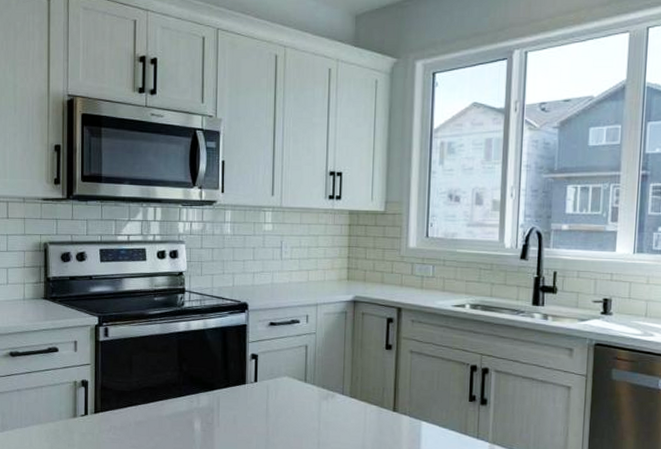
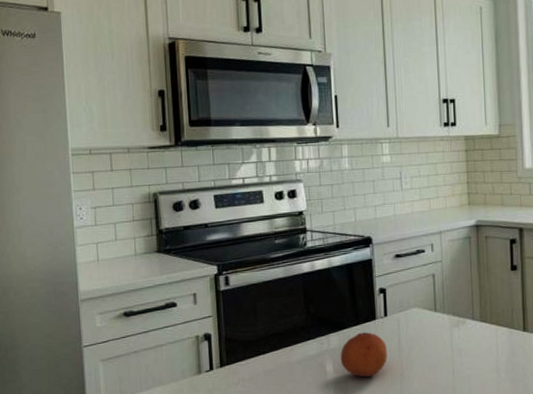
fruit: none [208,395,254,439] -> present [340,332,387,378]

